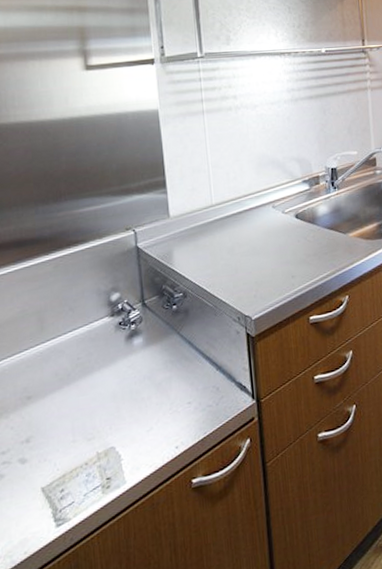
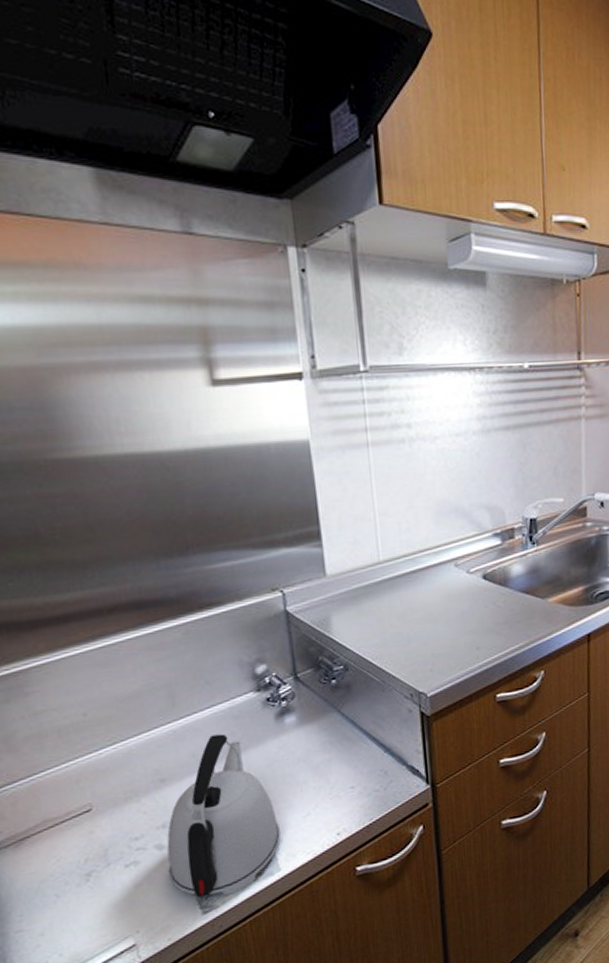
kettle: none [28,354,127,510] -> present [167,733,281,897]

